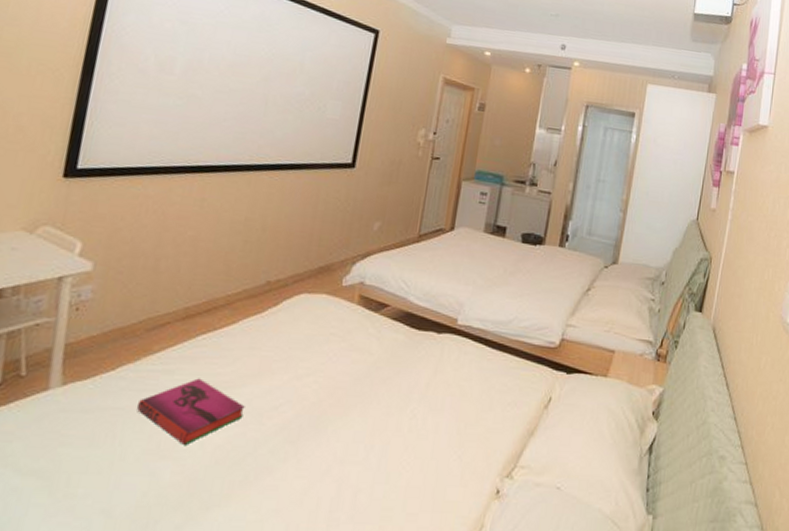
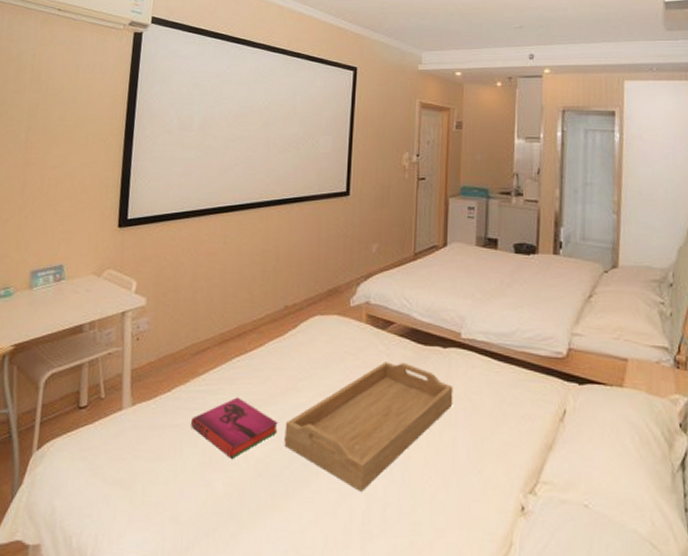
serving tray: none [249,345,443,478] -> present [284,362,453,491]

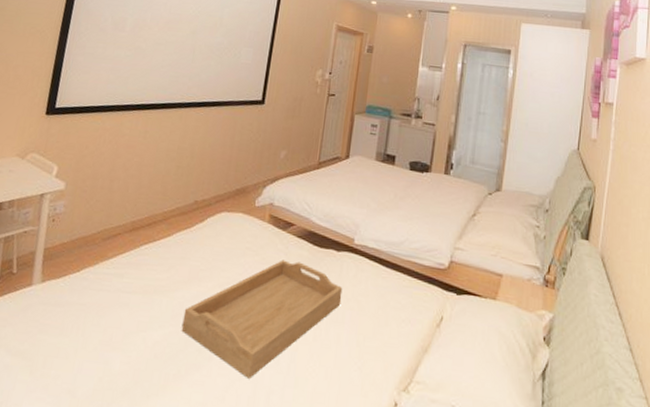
hardback book: present [190,397,278,458] -> none [95,282,178,339]

